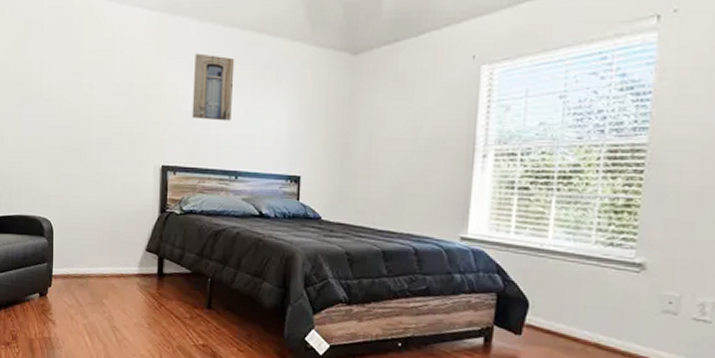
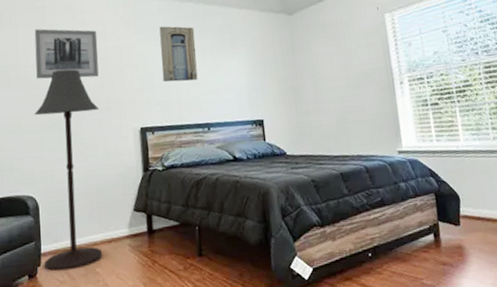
floor lamp: none [55,92,121,296] -> present [35,69,102,271]
wall art: none [59,43,126,103] -> present [34,29,99,79]

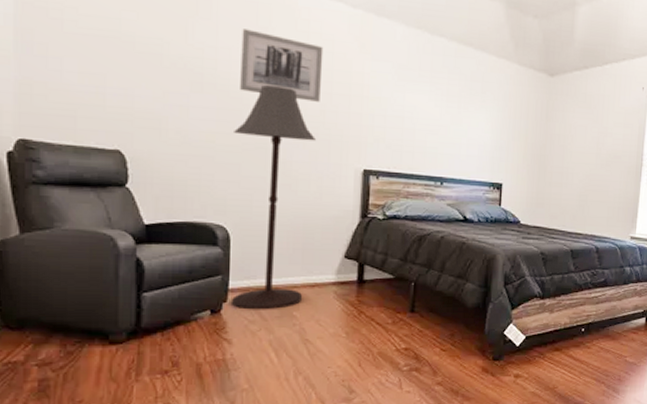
wall art: present [159,26,198,82] -> none [397,58,442,129]

